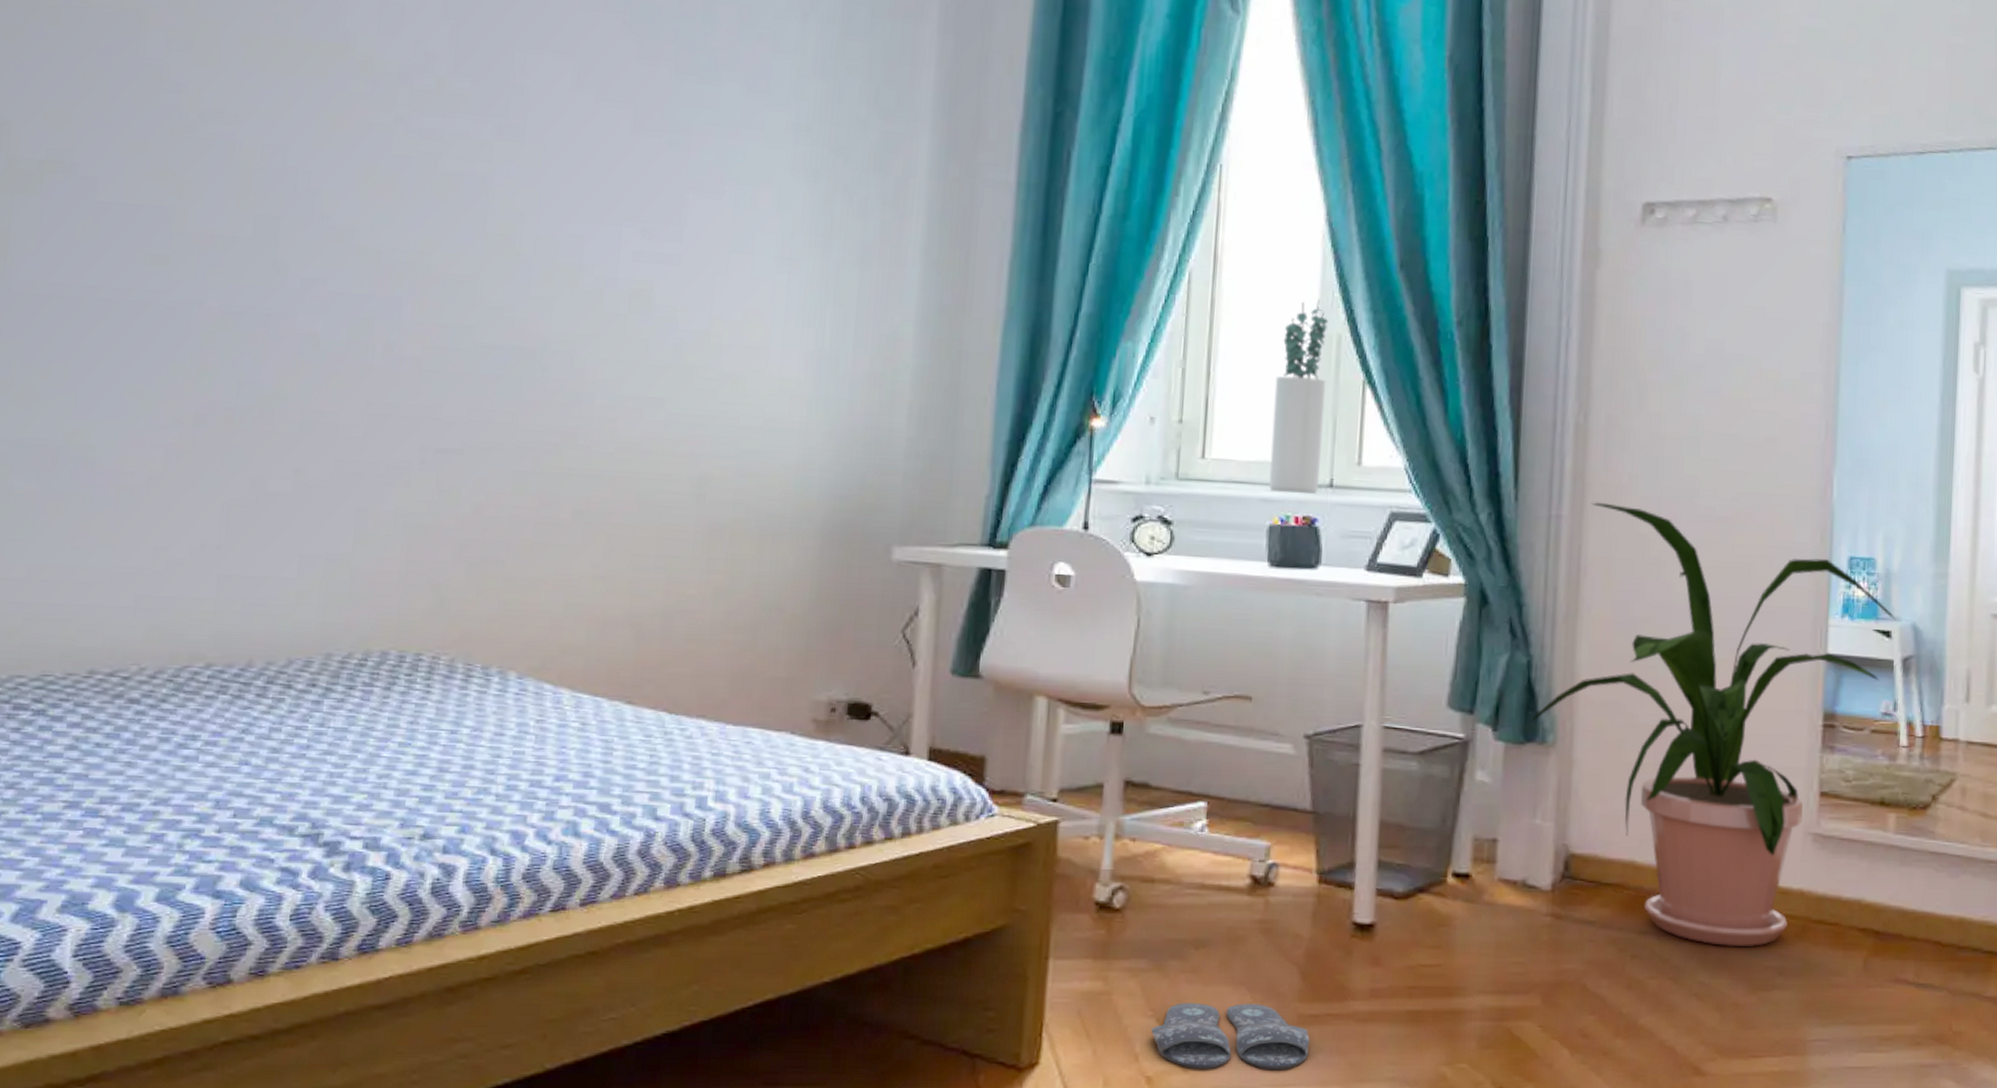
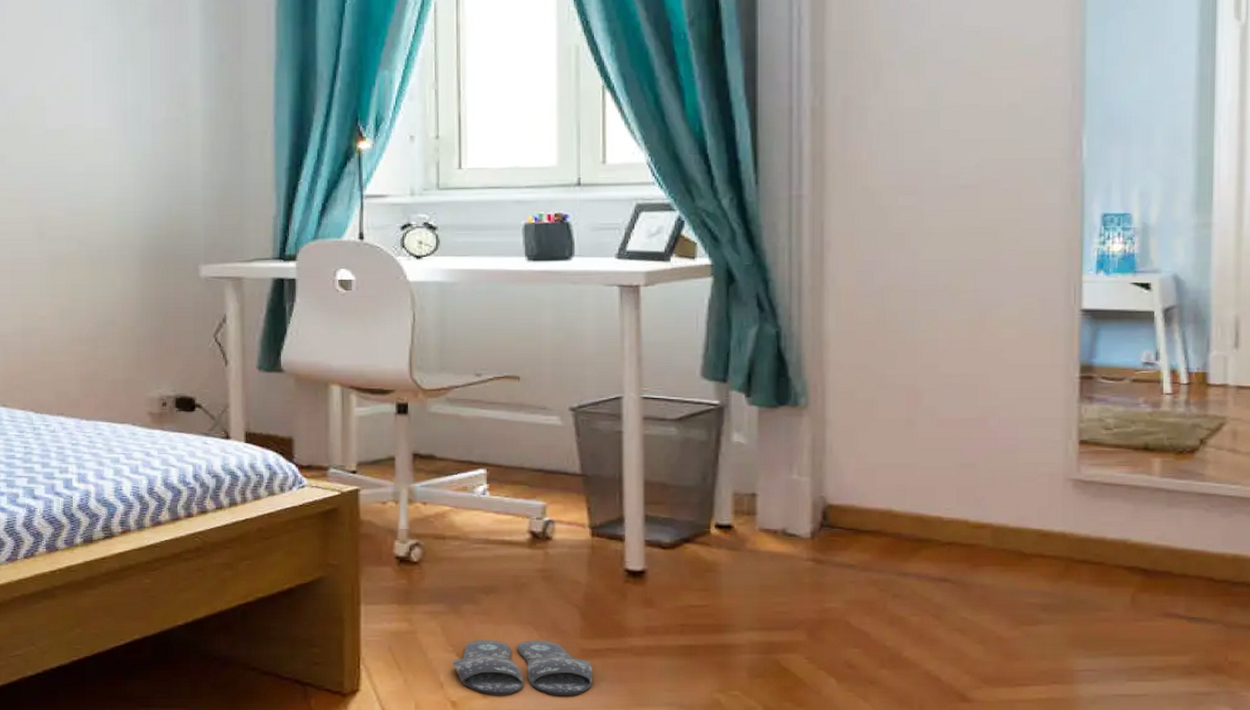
vase: present [1268,298,1329,495] -> none [520,14,568,194]
house plant: present [1531,502,1896,947] -> none [782,180,1155,586]

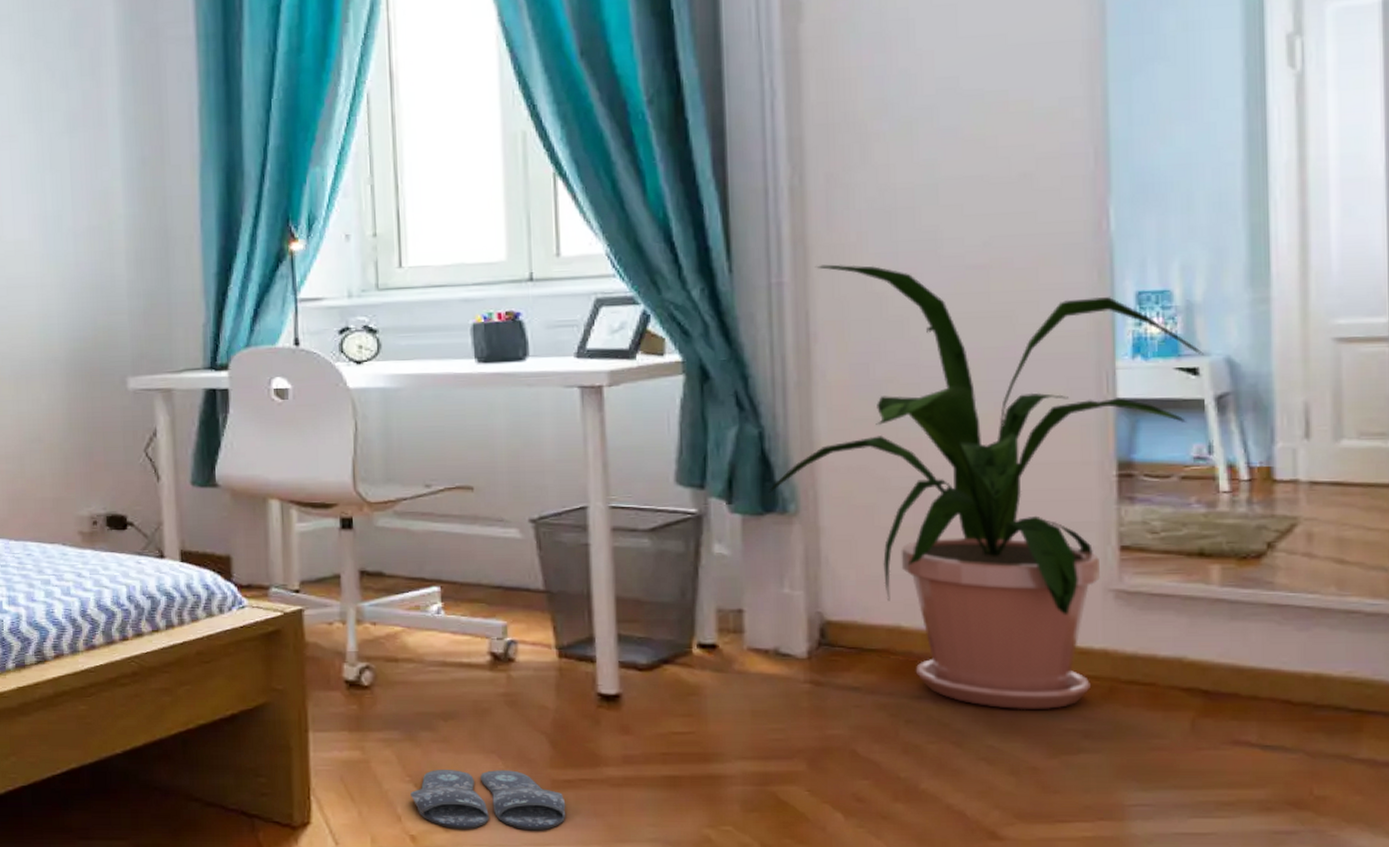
house plant: none [782,180,1155,586] -> present [768,264,1203,710]

